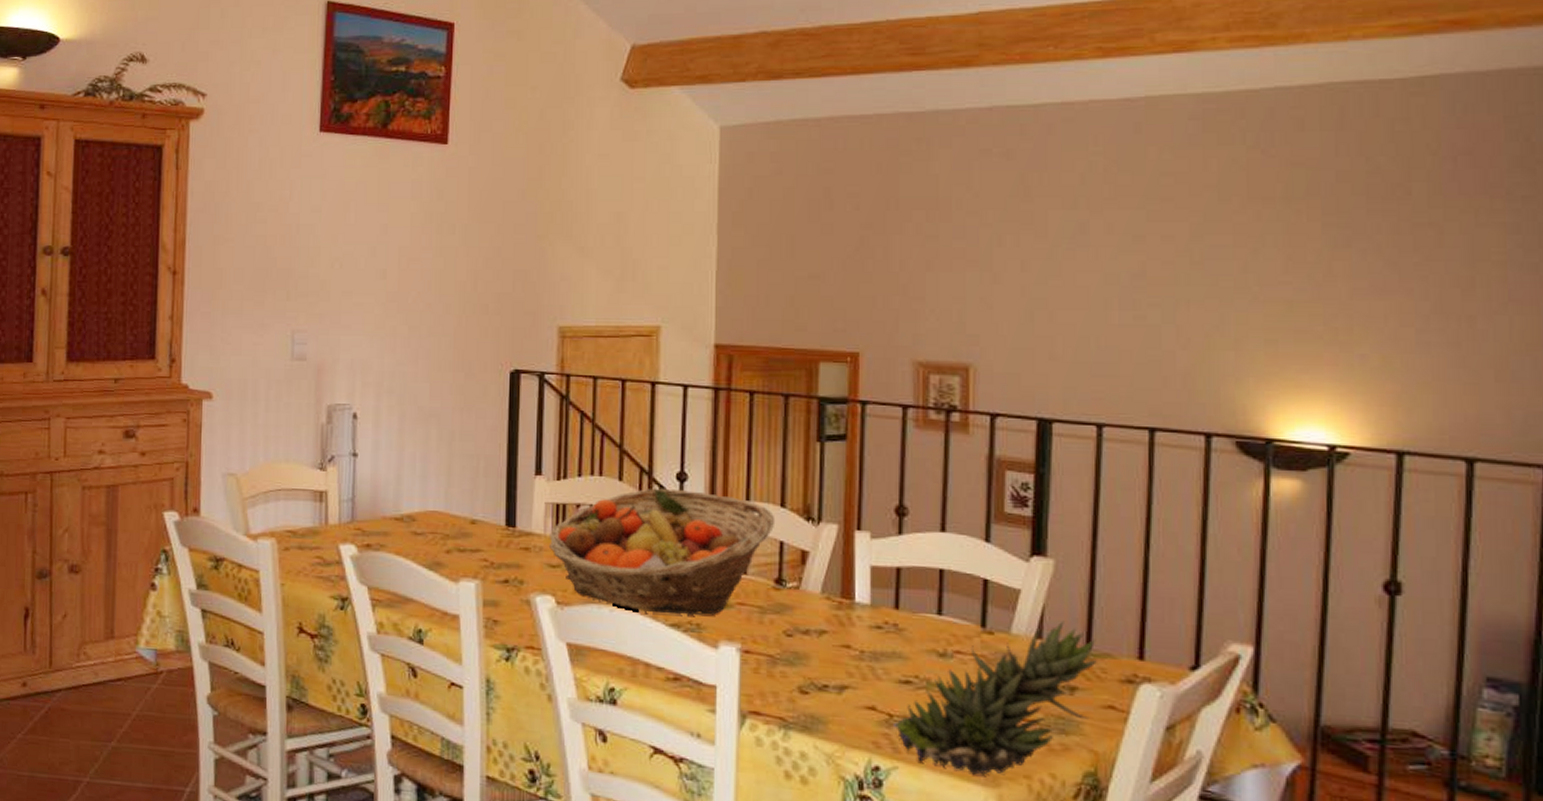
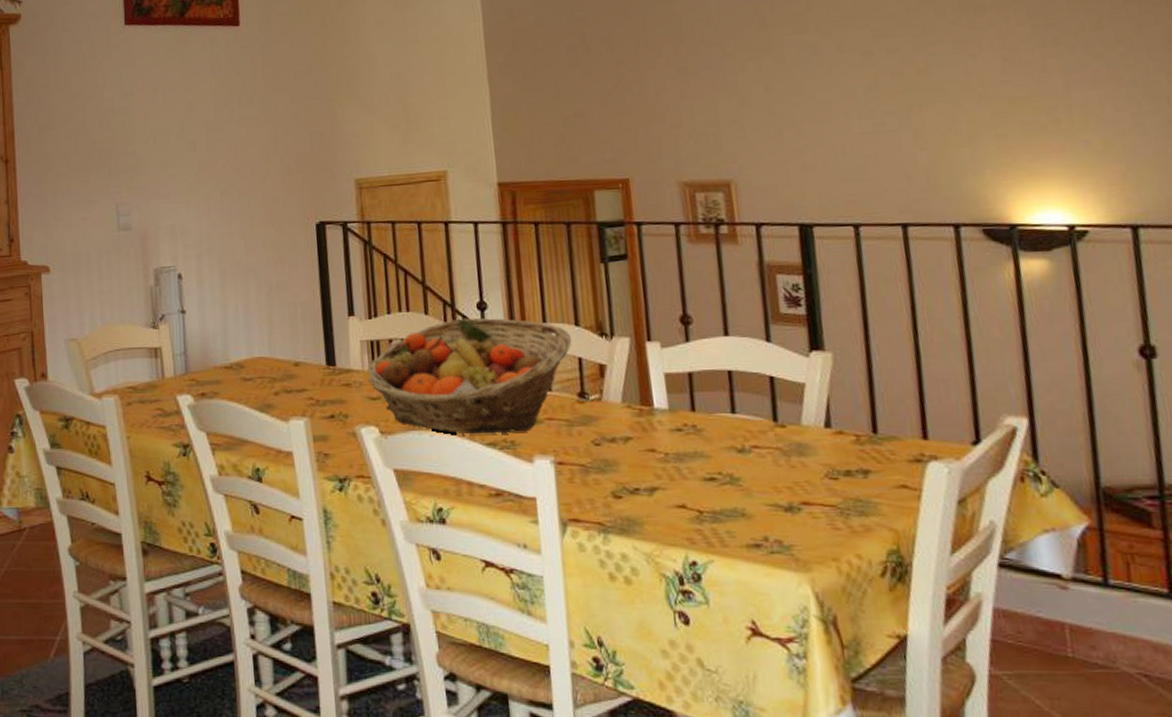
succulent plant: present [894,620,1097,776] -> none [704,409,886,562]

